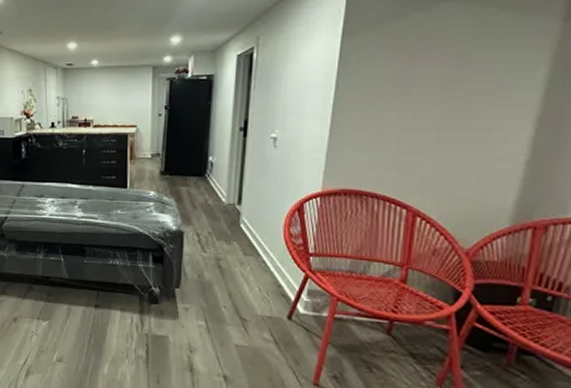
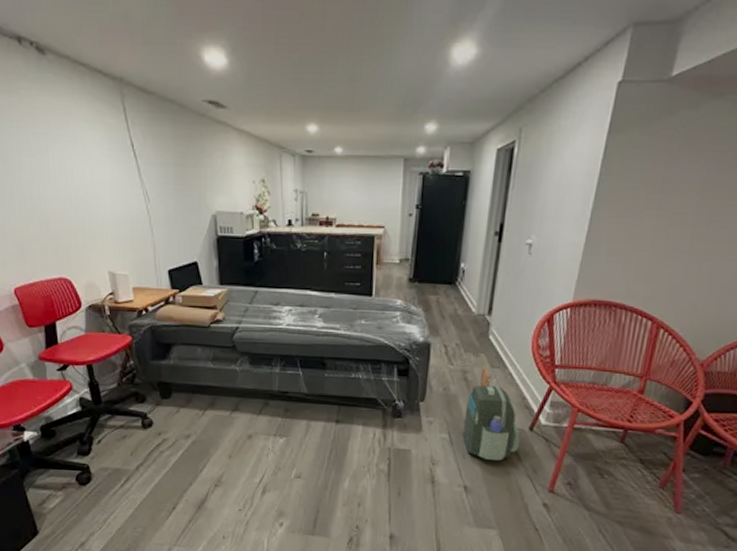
backpack: none [219,254,278,350] -> present [462,366,520,460]

